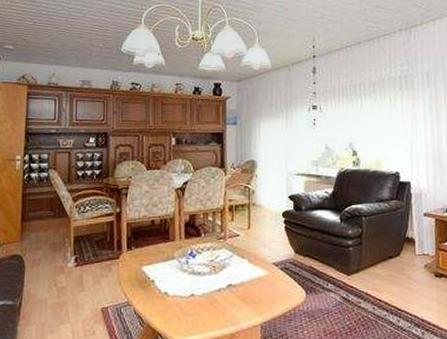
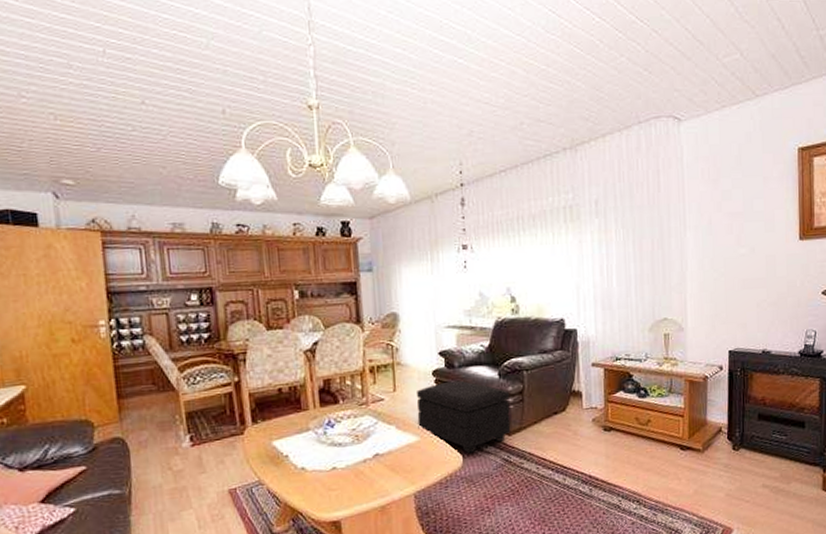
footstool: none [267,222,350,290] -> present [416,380,511,454]

